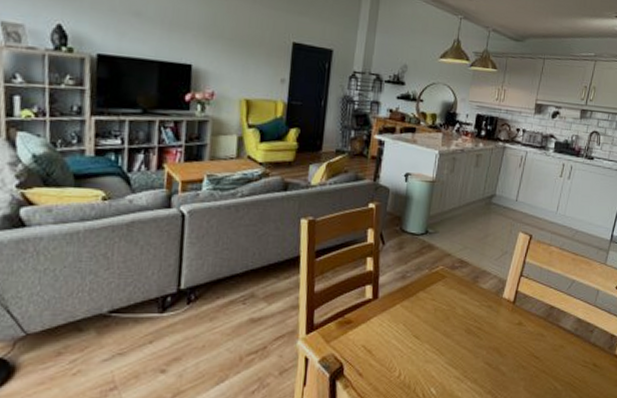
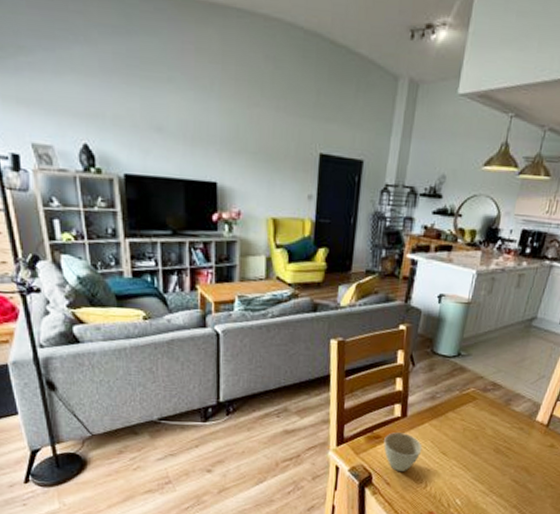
cup: none [355,316,395,361] -> present [383,432,422,472]

